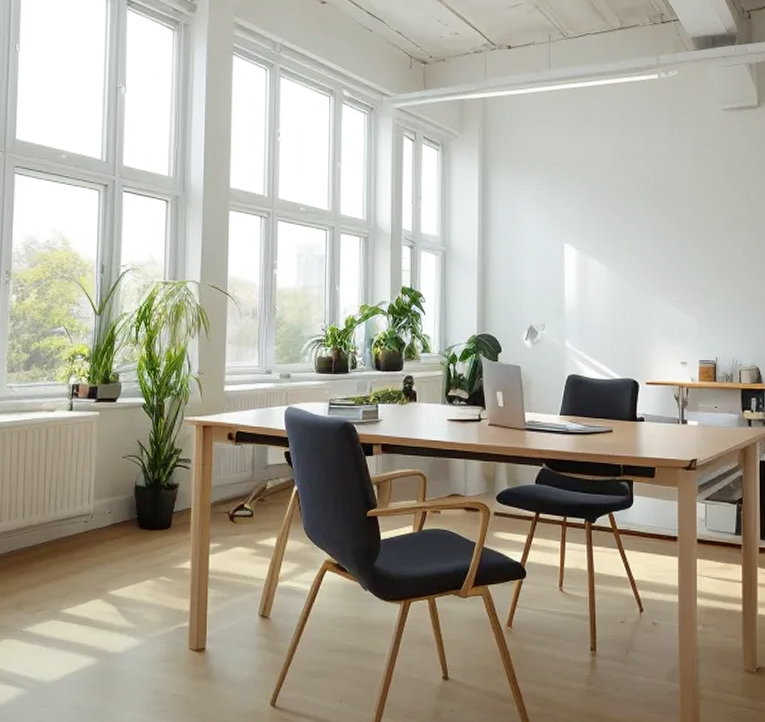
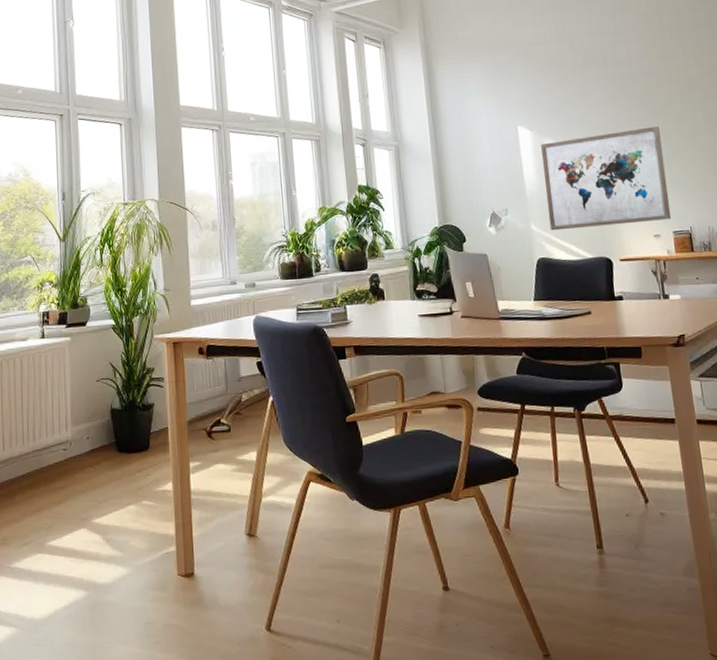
wall art: none [584,257,700,350] -> present [541,126,672,231]

